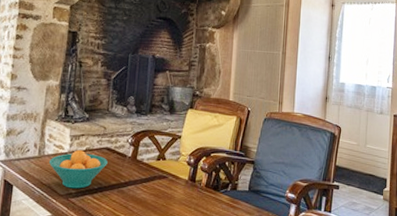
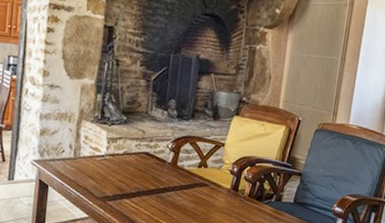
fruit bowl: present [48,150,108,189] -> none [84,153,146,192]

